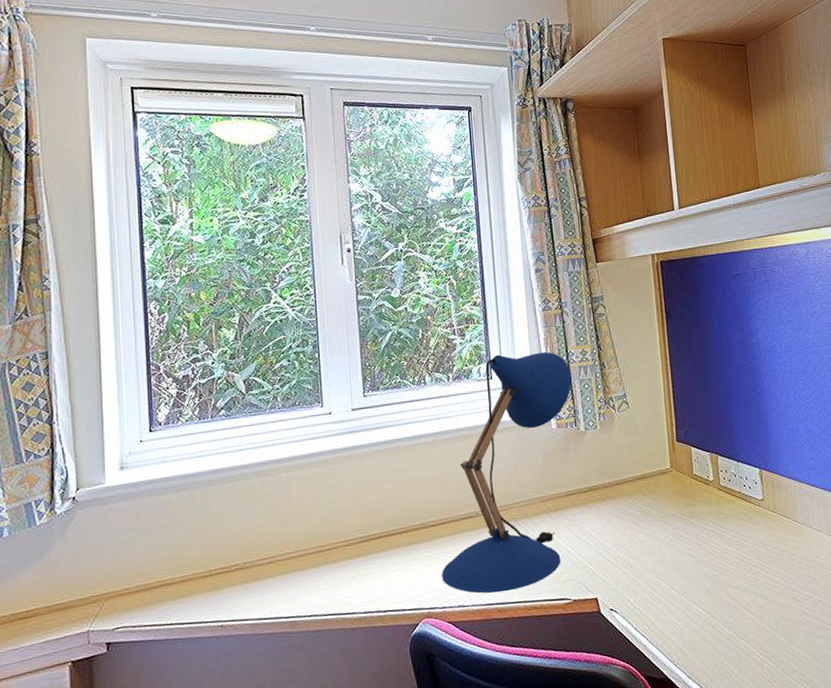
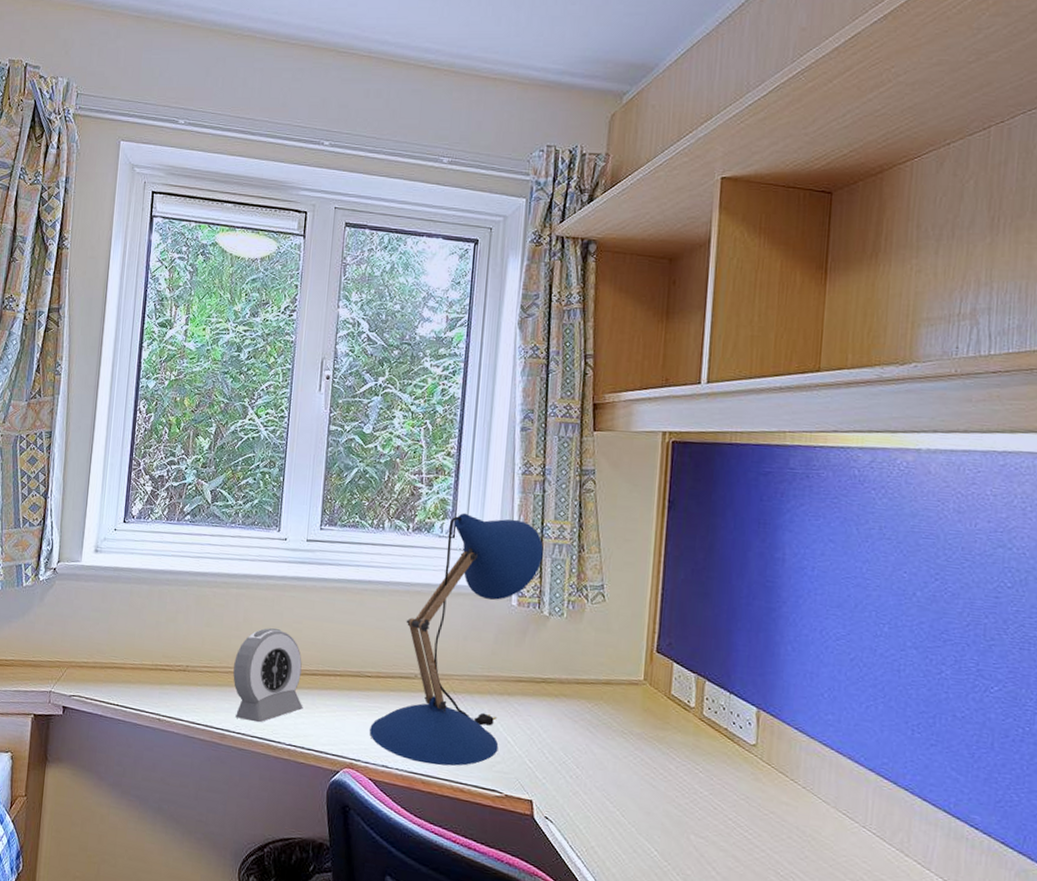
alarm clock: none [295,502,373,601] -> present [233,628,303,723]

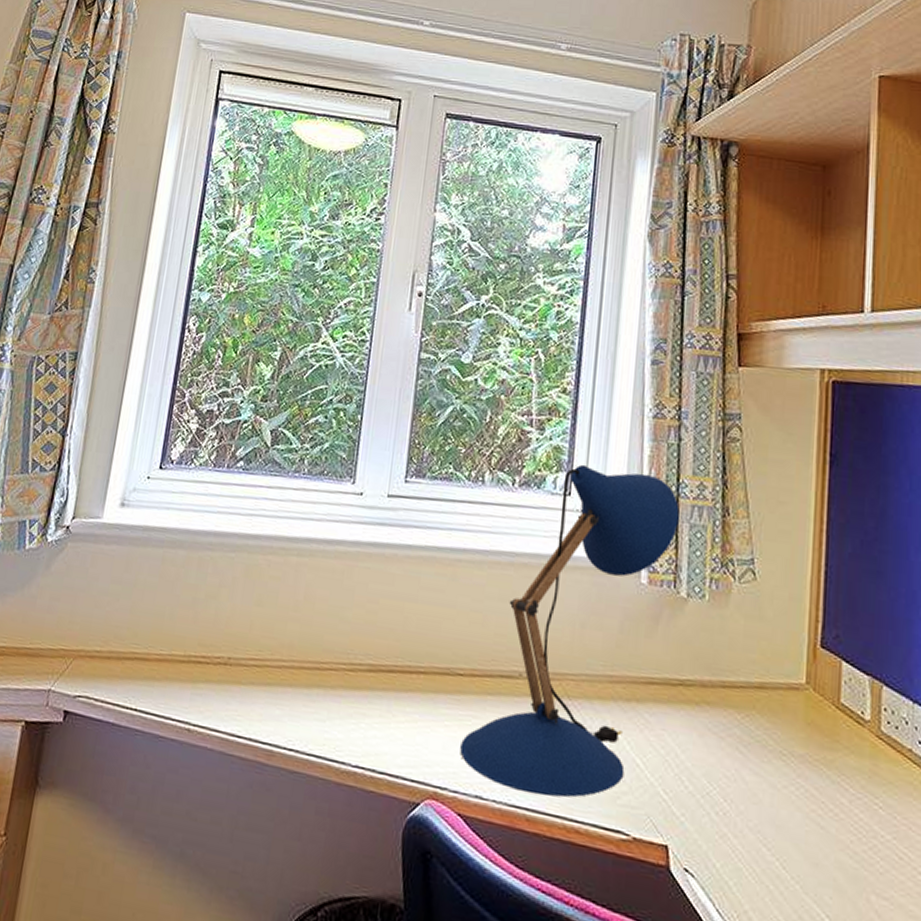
alarm clock: present [233,628,303,723] -> none [287,608,377,736]

